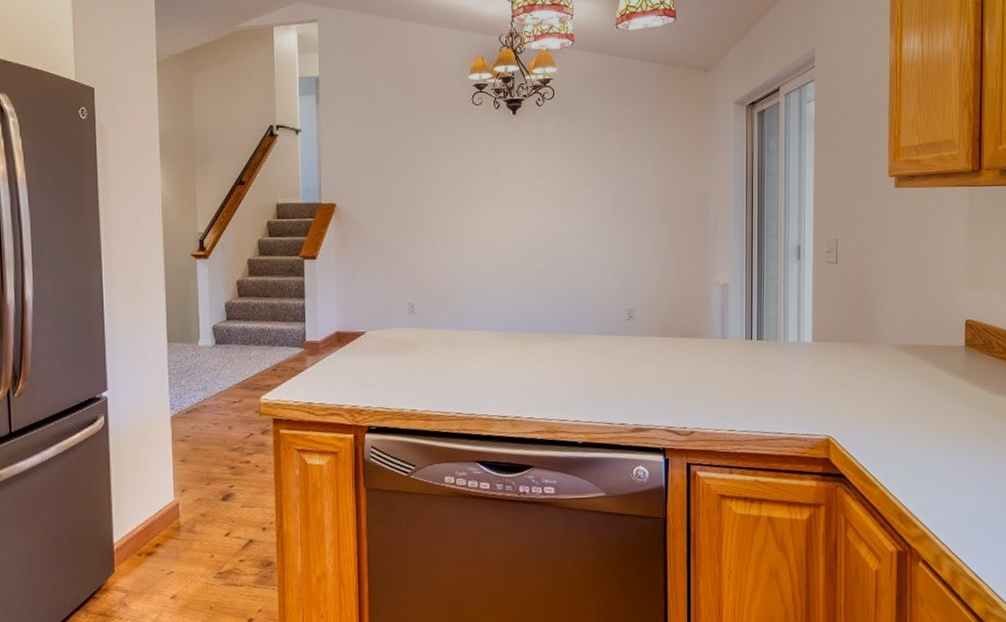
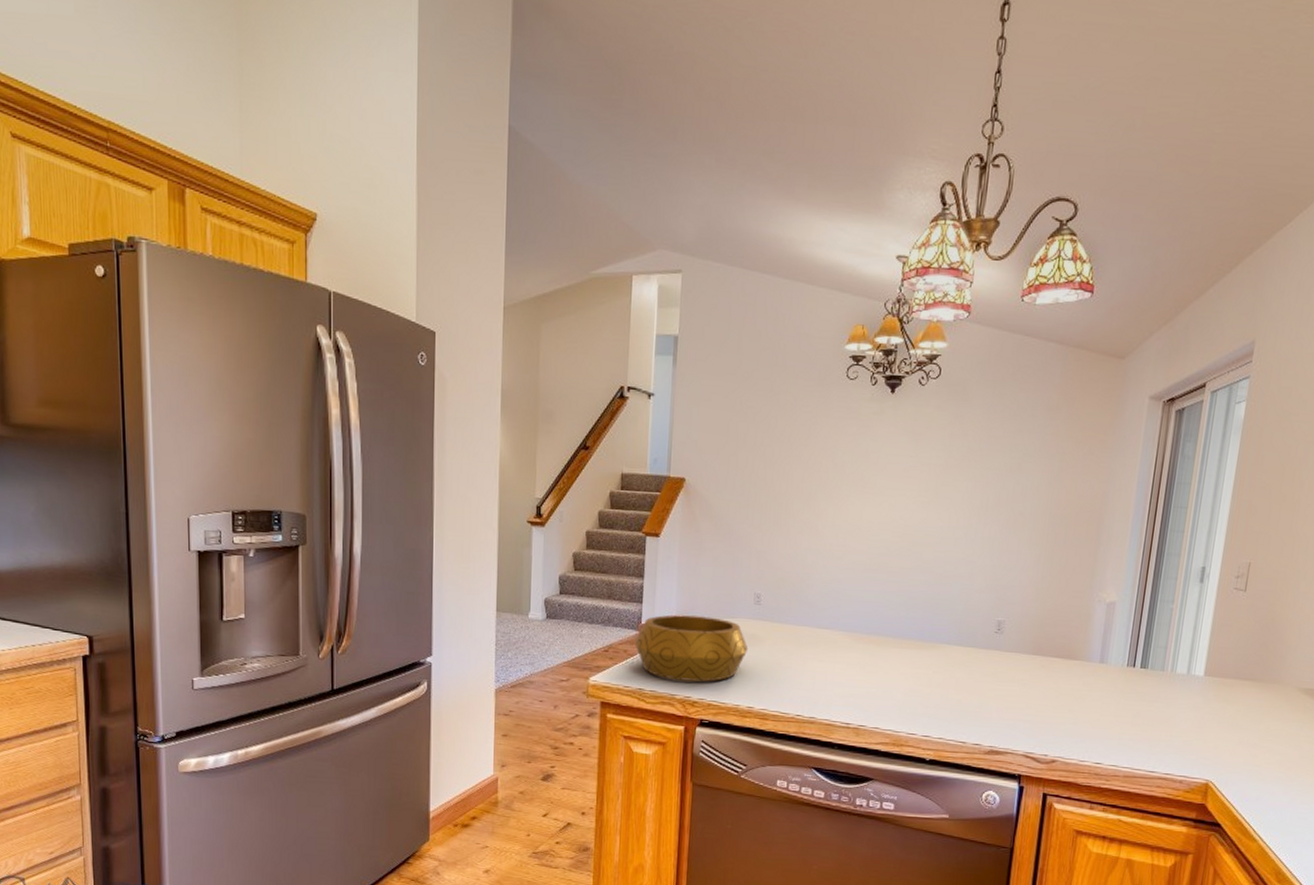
decorative bowl: none [300,329,407,391] -> present [634,614,749,682]

